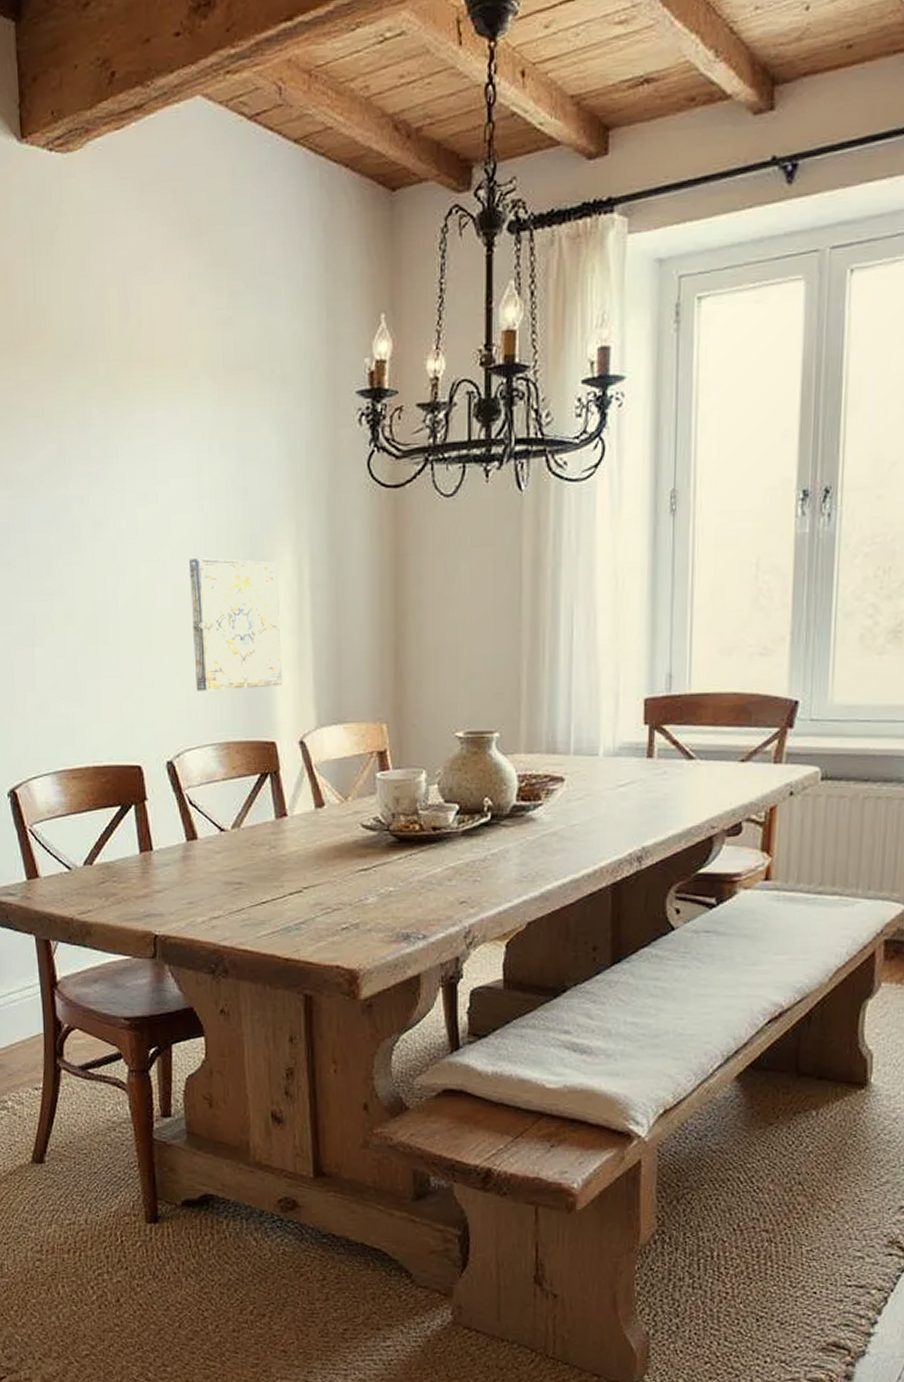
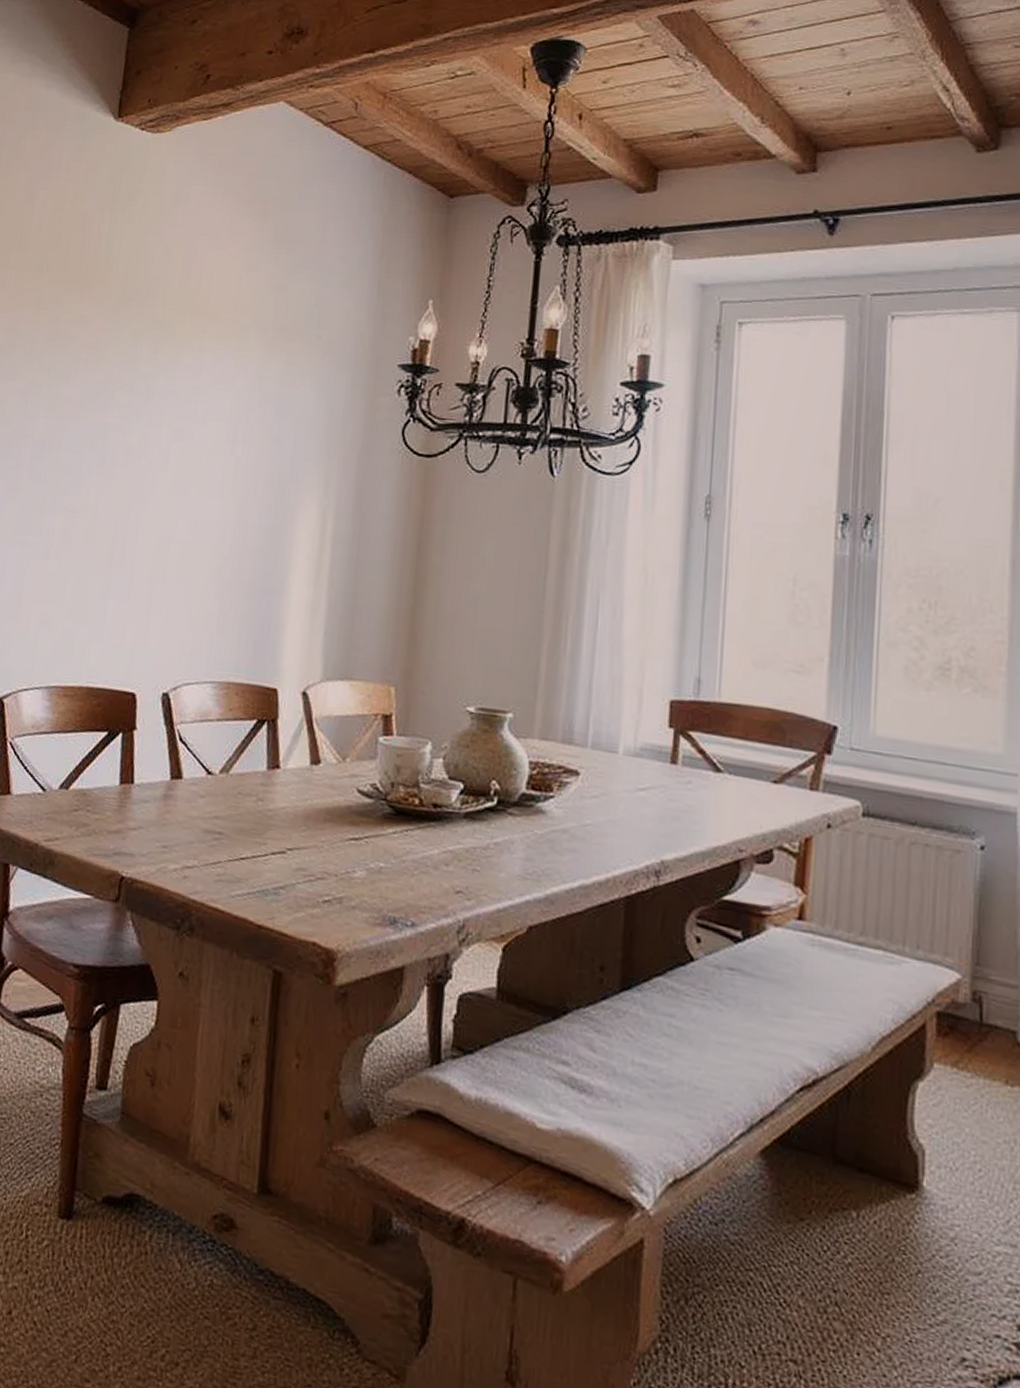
wall art: present [188,558,282,691] -> none [203,497,302,633]

